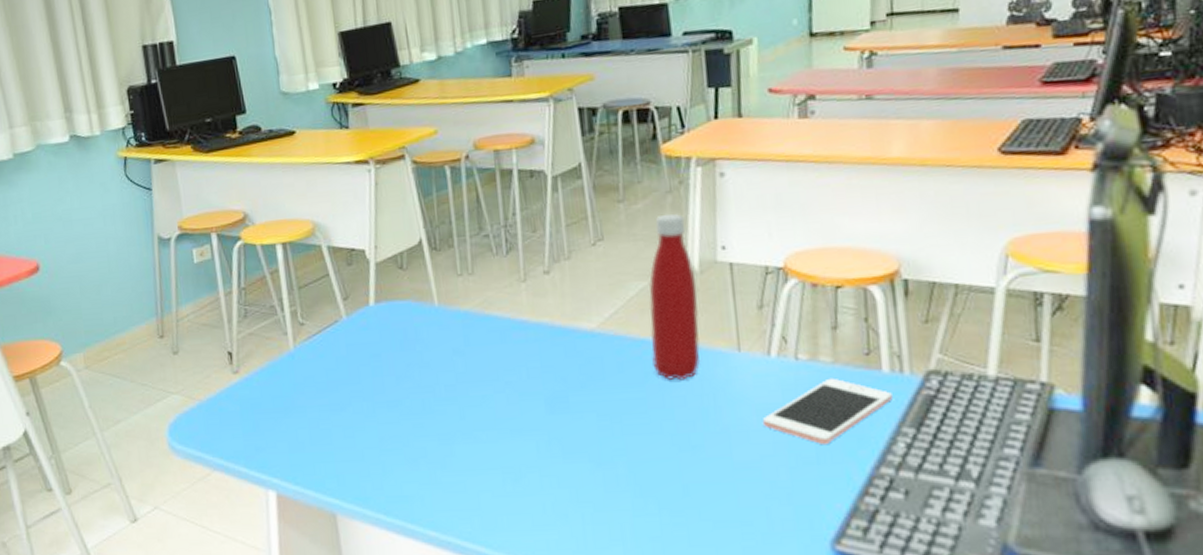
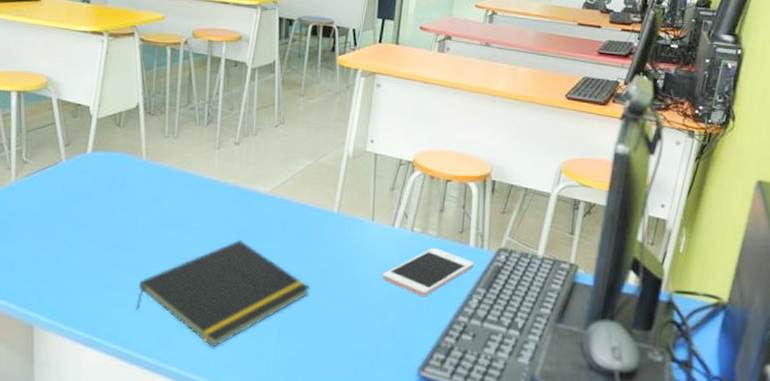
notepad: none [451,391,667,528] -> present [136,239,310,348]
bottle: present [649,213,701,381] -> none [308,110,349,239]

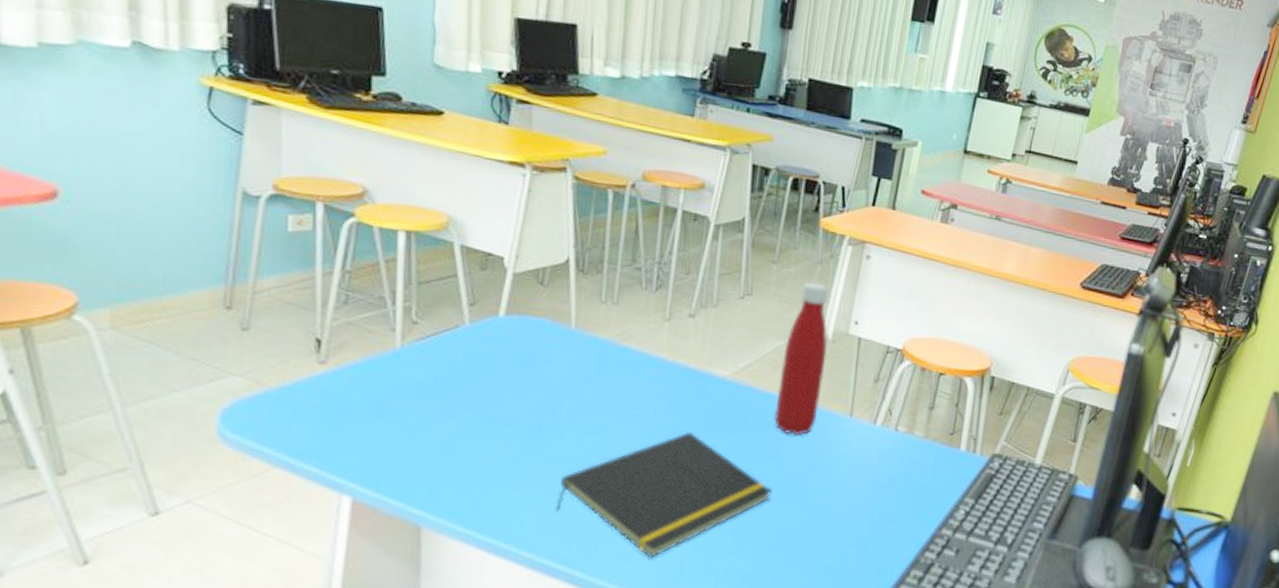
bottle: none [308,110,349,239] -> present [774,282,829,436]
cell phone: present [382,247,474,296] -> none [857,450,964,505]

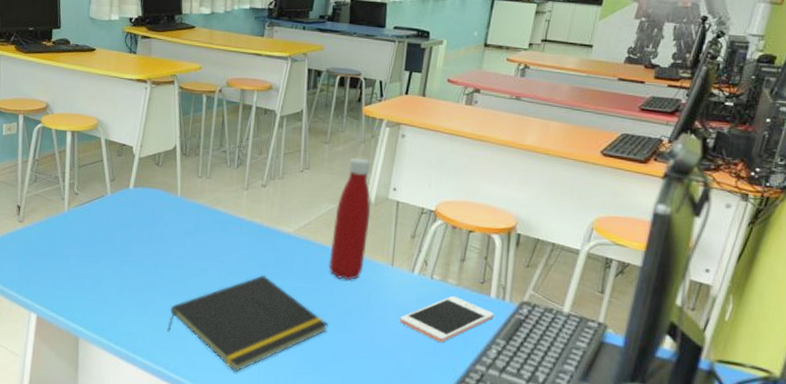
cell phone: none [857,450,964,505] -> present [399,295,494,342]

